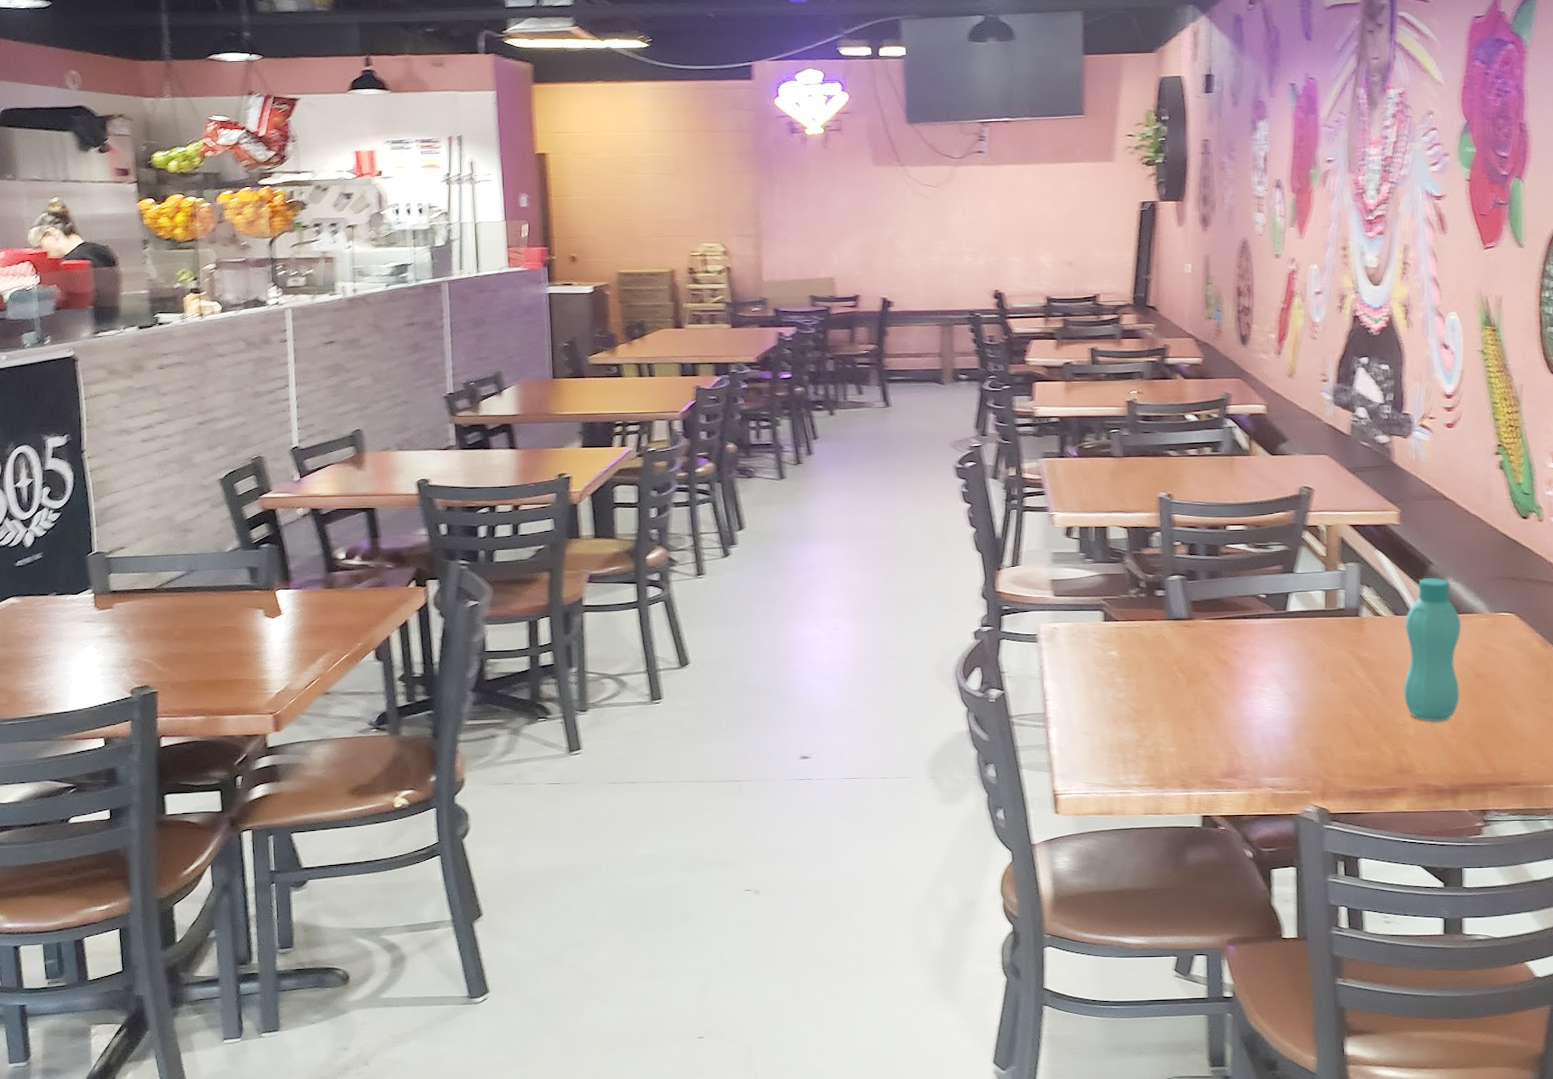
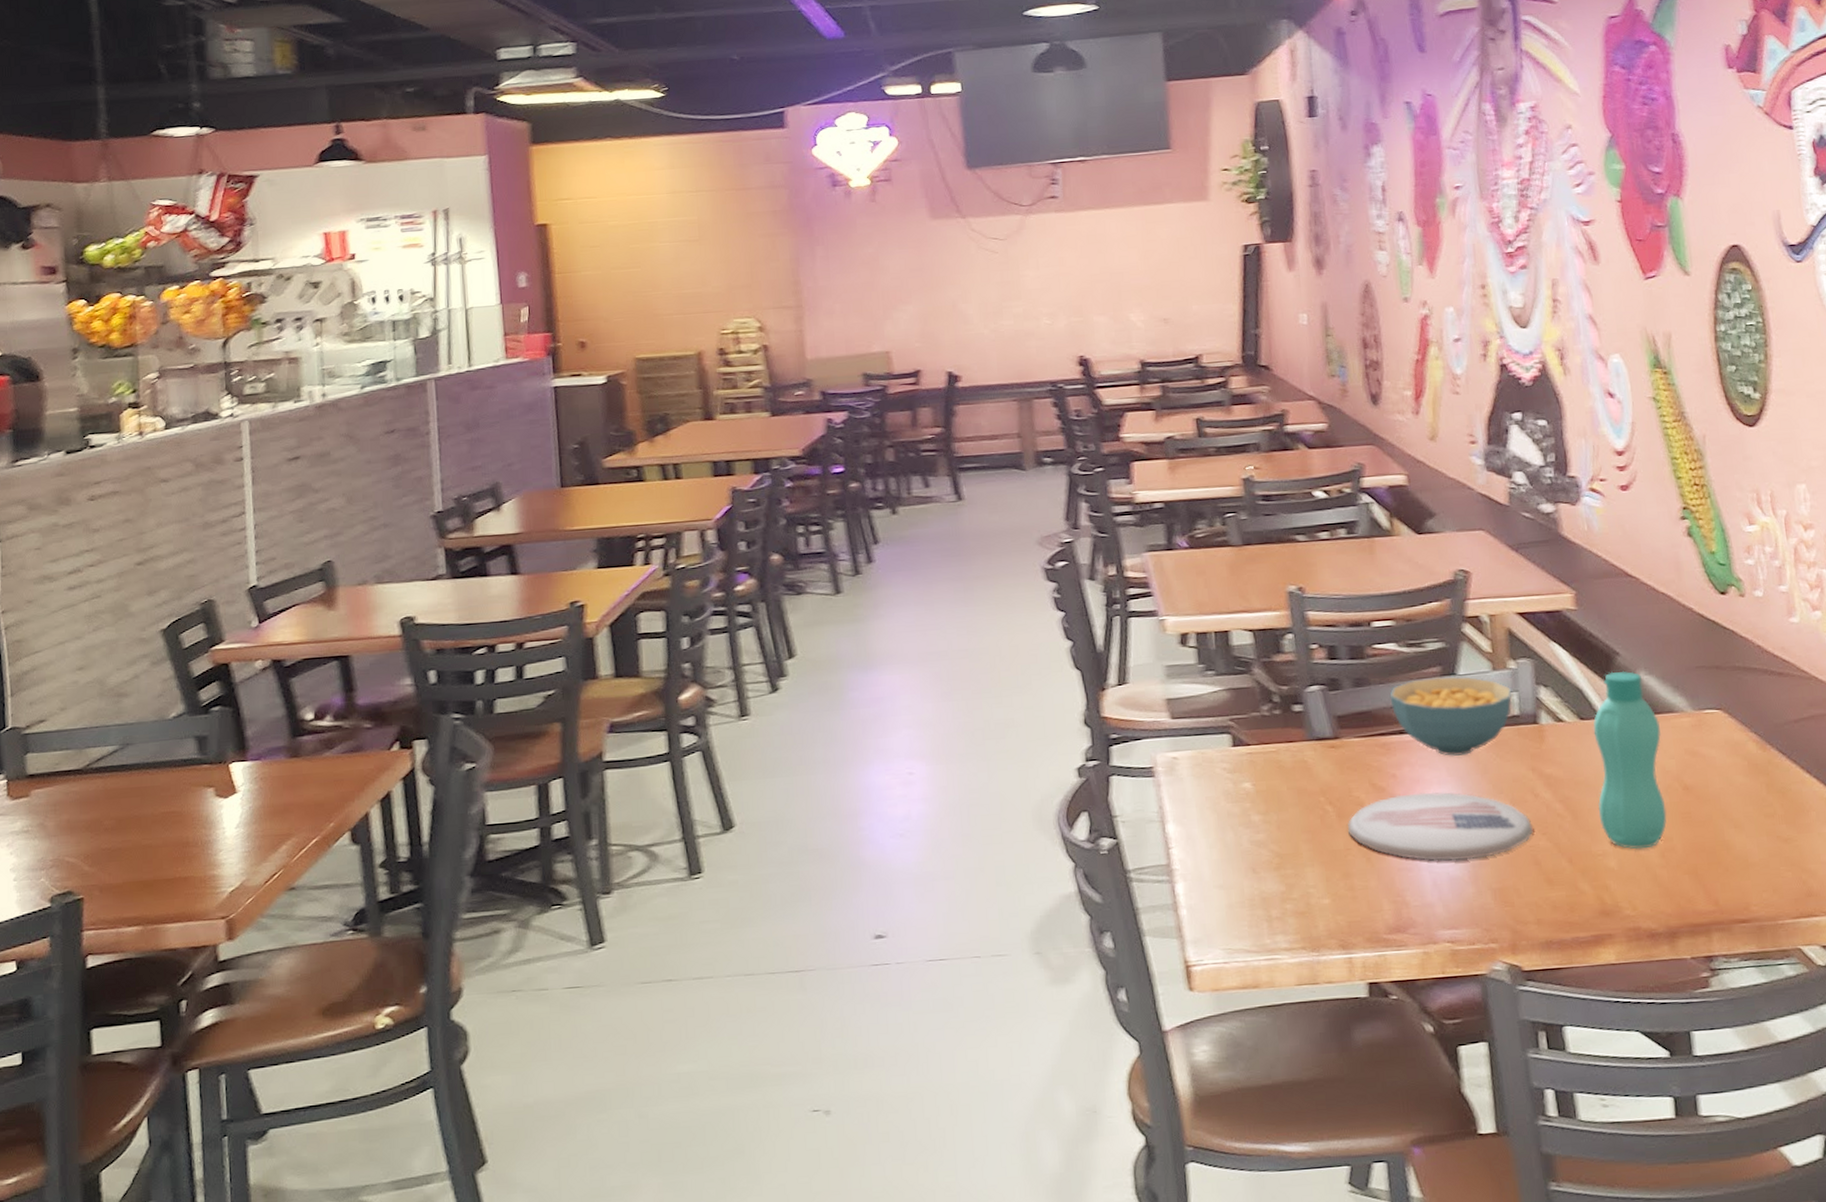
plate: none [1195,667,1349,723] -> present [1348,792,1534,861]
cereal bowl: none [1237,573,1340,639] -> present [1389,676,1512,756]

